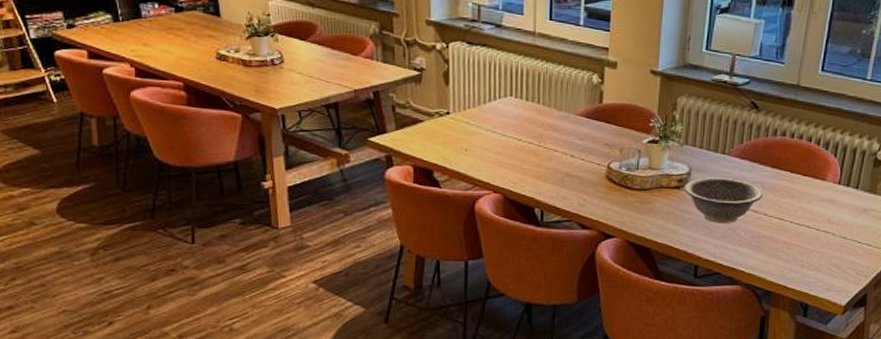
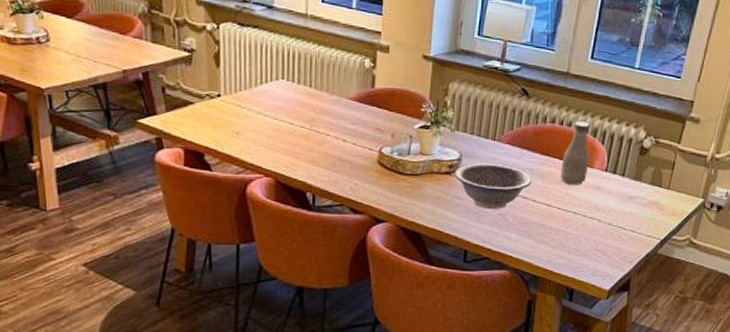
bottle: none [792,134,822,198] -> present [560,121,590,185]

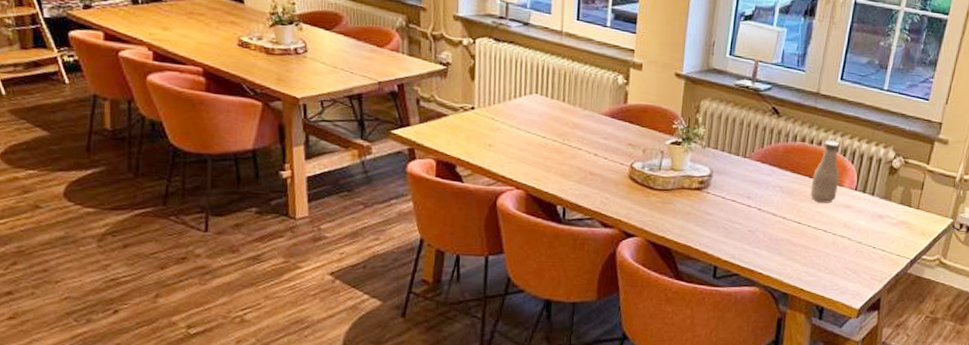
decorative bowl: present [454,163,532,210] -> none [705,180,782,227]

